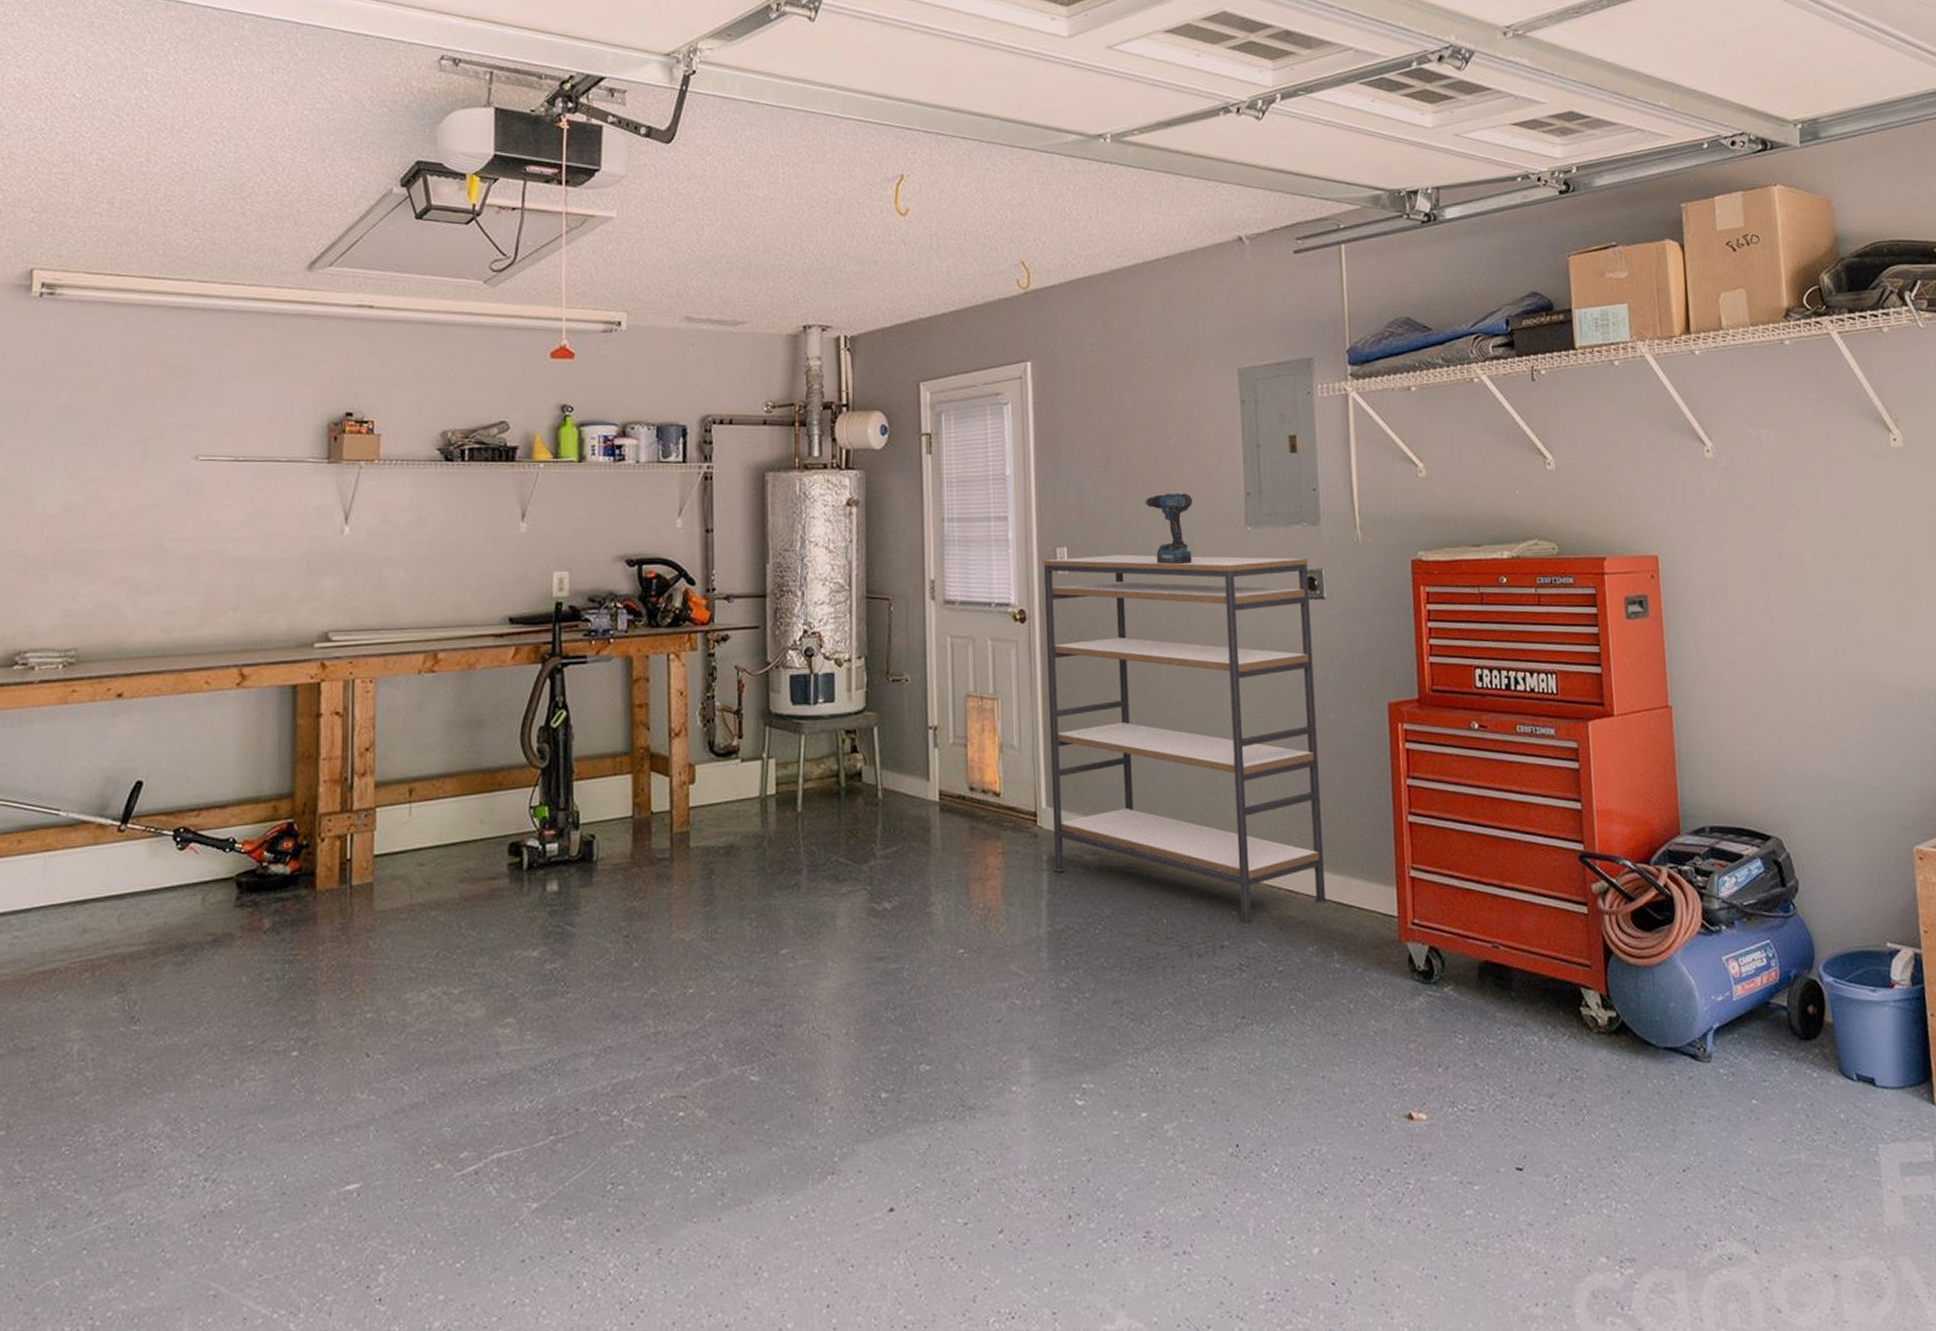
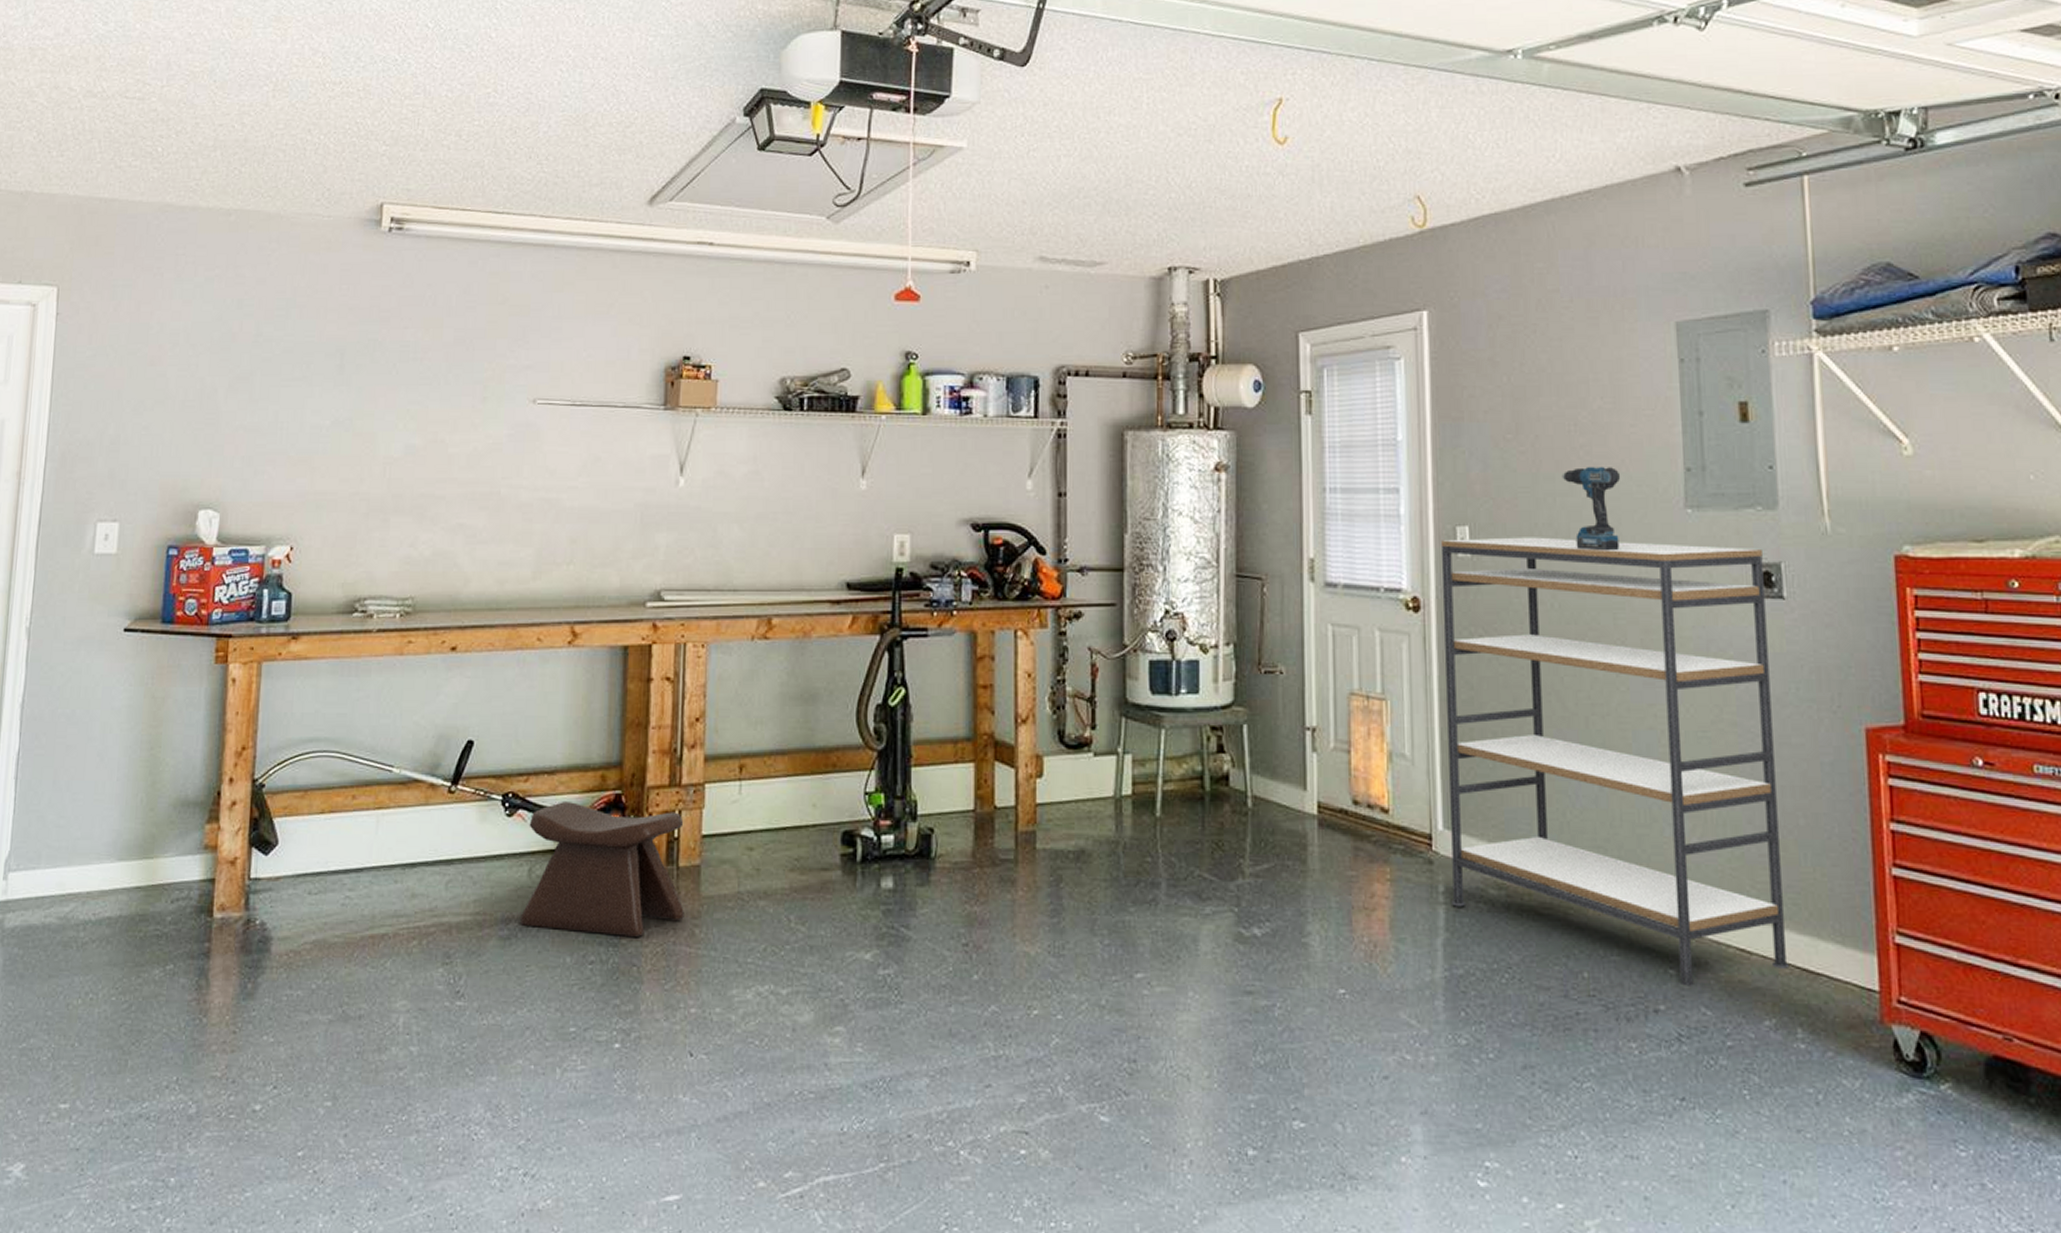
stool: none [194,831,358,953] -> present [519,800,684,937]

